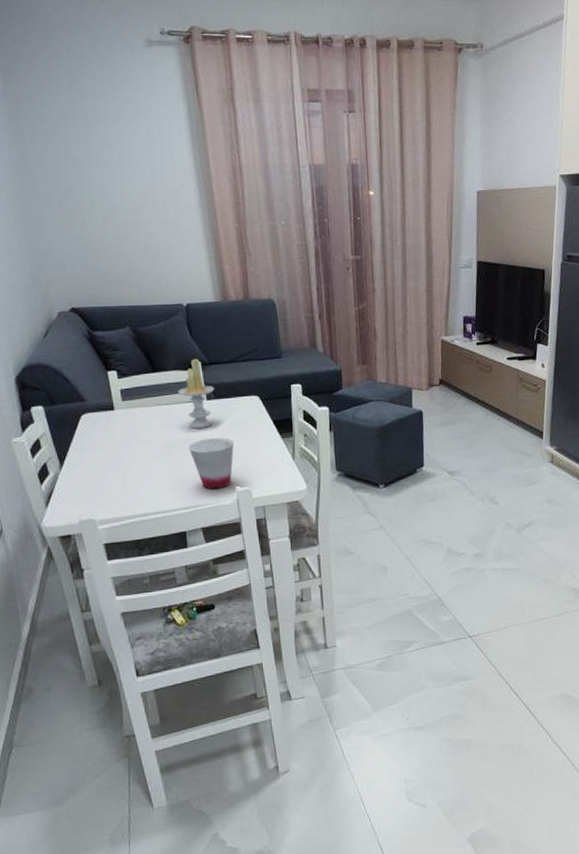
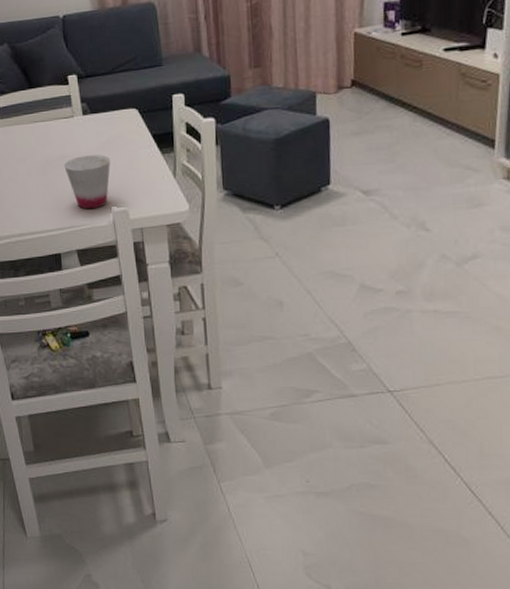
candle: present [178,358,215,428] -> none [54,71,91,145]

